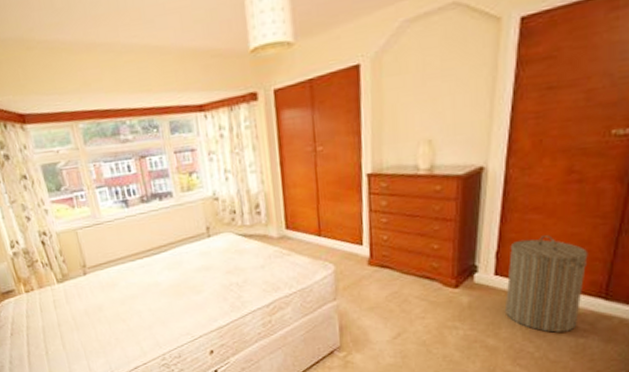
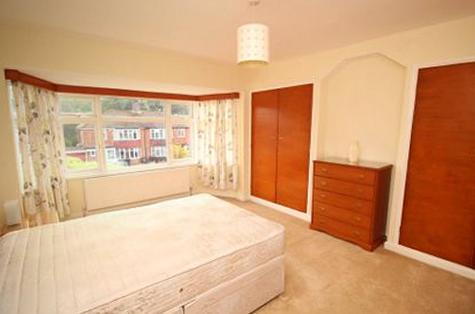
laundry hamper: present [506,235,588,333] -> none [406,218,461,291]

